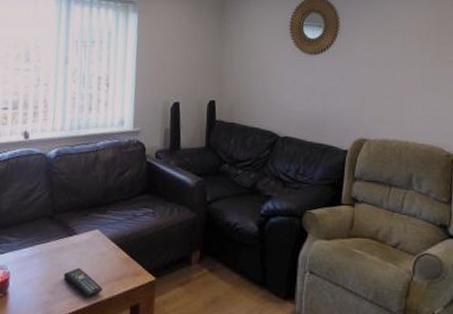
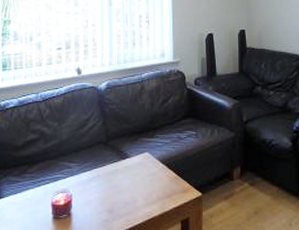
remote control: present [64,267,103,298] -> none [120,187,155,214]

